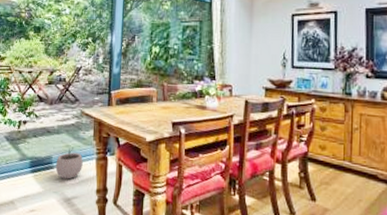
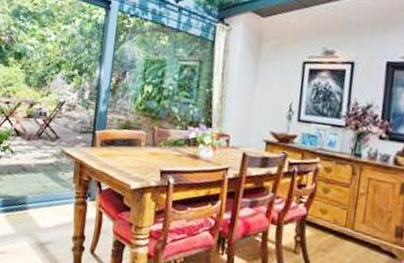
plant pot: present [55,146,83,179] -> none [29,188,60,223]

